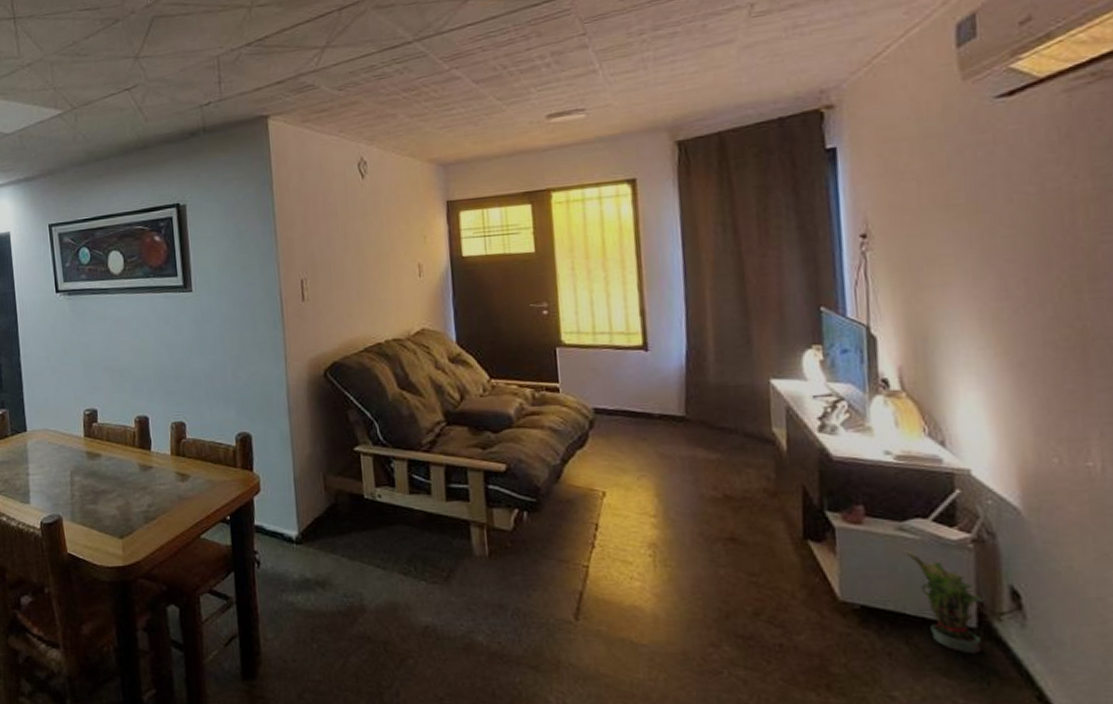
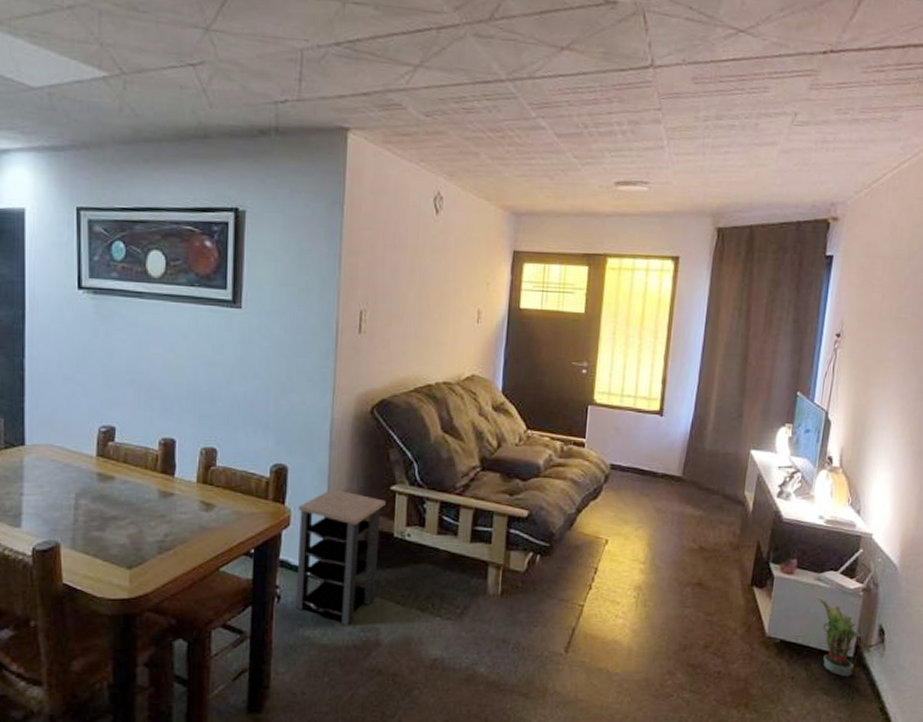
side table: none [265,453,354,591] -> present [295,489,386,626]

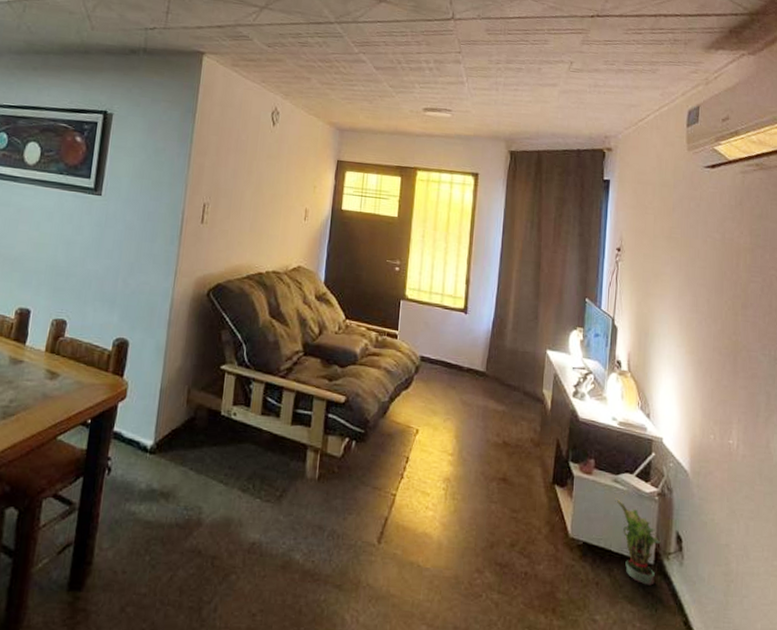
side table: present [295,489,386,626] -> none [124,365,215,503]

